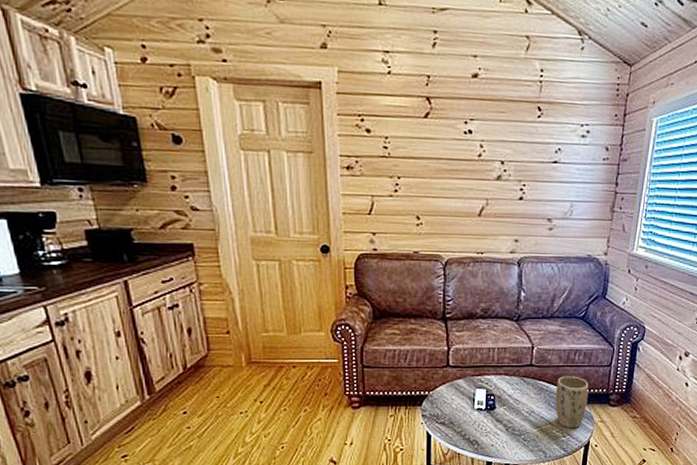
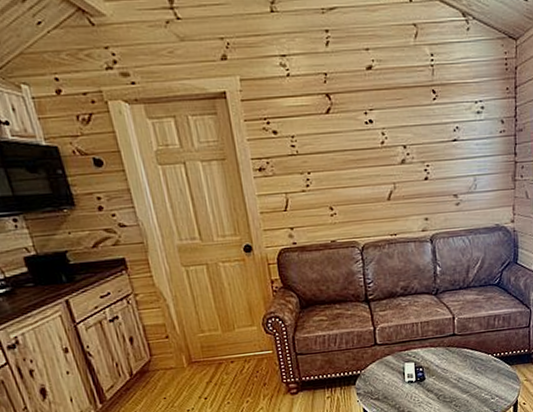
plant pot: present [555,376,589,429] -> none [480,340,512,391]

